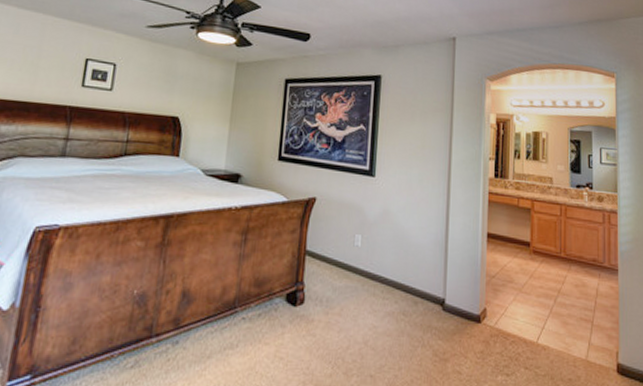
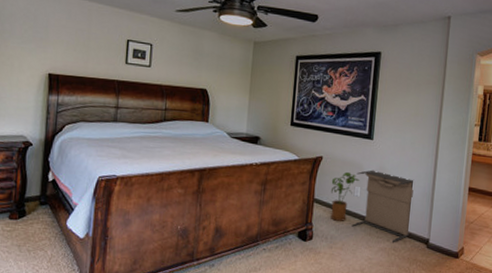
house plant: none [326,215,360,279] -> present [330,171,360,221]
laundry hamper: none [352,213,424,304] -> present [352,170,414,242]

